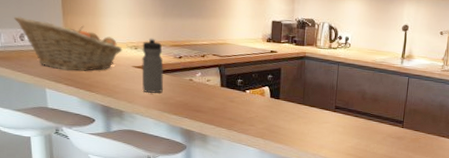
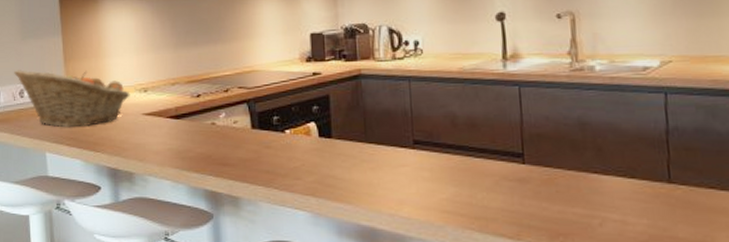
water bottle: present [142,38,164,93] -> none [153,75,181,146]

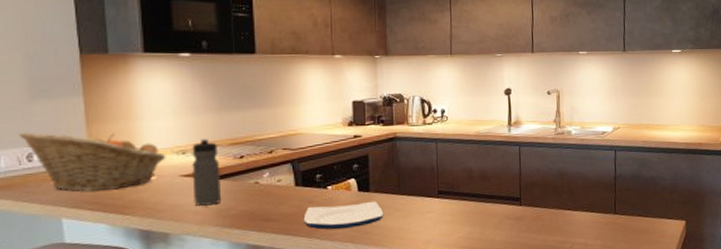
water bottle: none [153,75,181,146] -> present [192,138,222,206]
plate: none [260,149,348,179] -> present [303,201,383,230]

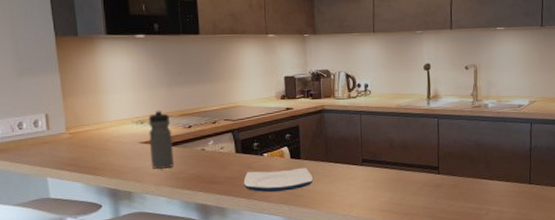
fruit basket: present [20,132,166,192] -> none [11,104,128,156]

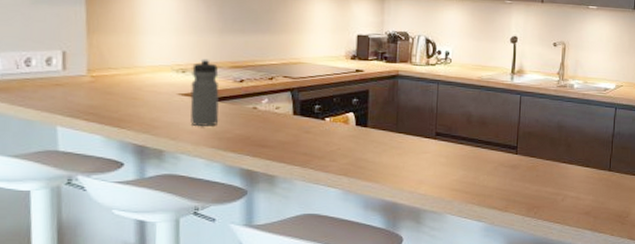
plate: present [243,167,313,192] -> none [299,136,379,161]

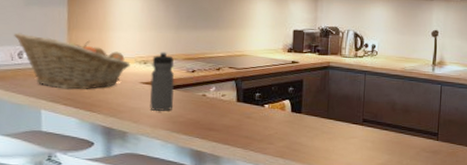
fruit basket: none [19,36,166,102] -> present [14,33,131,89]

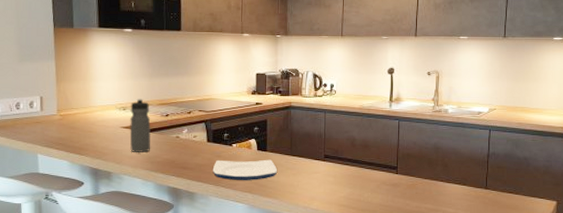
fruit basket: present [14,33,131,89] -> none [11,86,112,135]
plate: none [241,121,312,144] -> present [212,159,277,180]

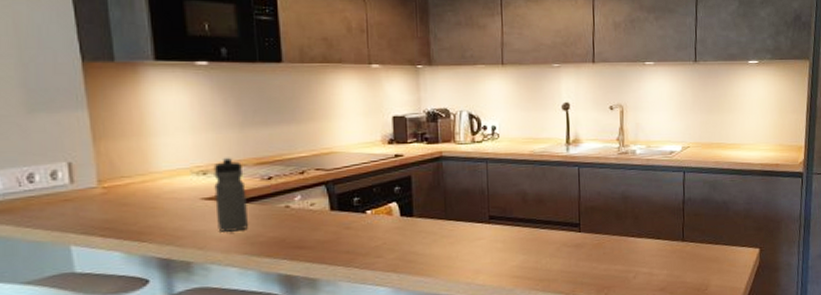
plate: present [212,159,277,180] -> none [340,227,428,258]

